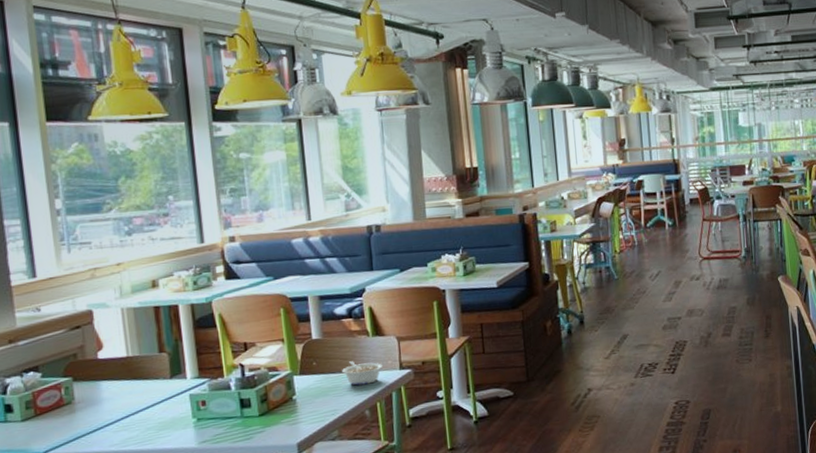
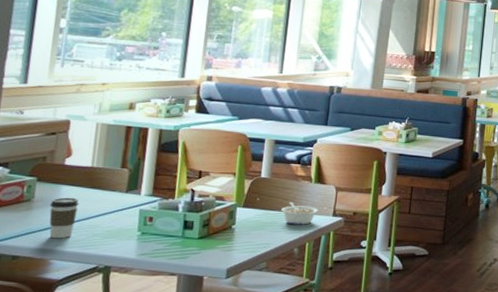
coffee cup: none [92,392,125,440] -> present [49,197,80,239]

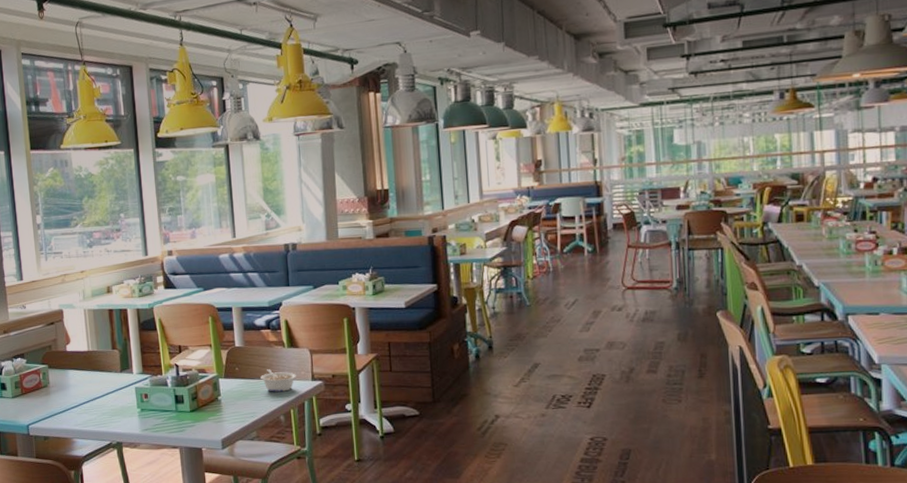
coffee cup: present [49,197,80,239] -> none [62,380,86,420]

